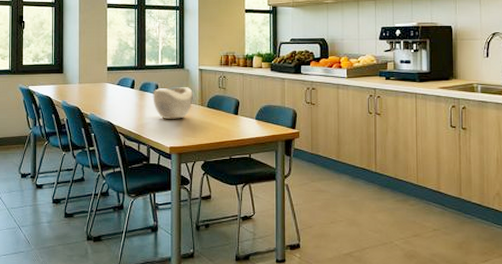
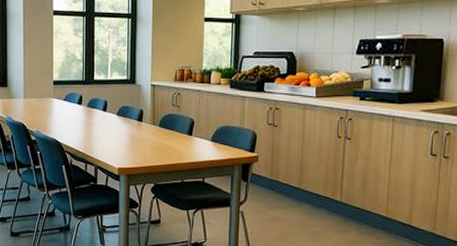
decorative bowl: present [153,87,193,119] -> none [101,104,144,138]

